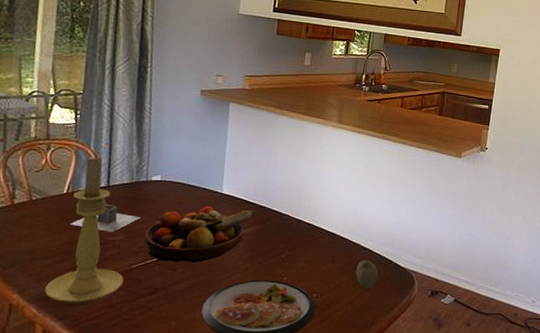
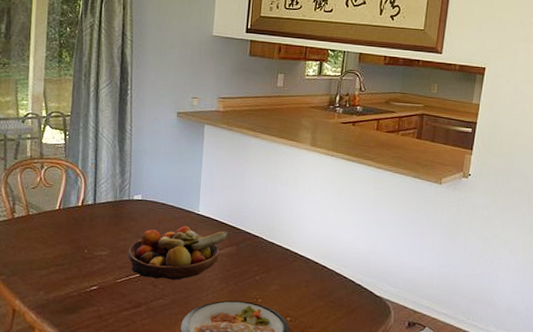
candle holder: present [45,155,124,303] -> none [42,174,110,313]
napkin holder: present [69,205,140,232] -> none [62,221,124,247]
fruit: present [356,260,378,289] -> none [330,286,353,316]

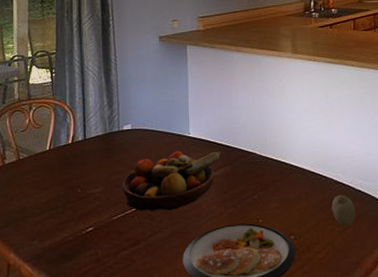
fruit: none [330,286,353,316] -> present [331,195,356,227]

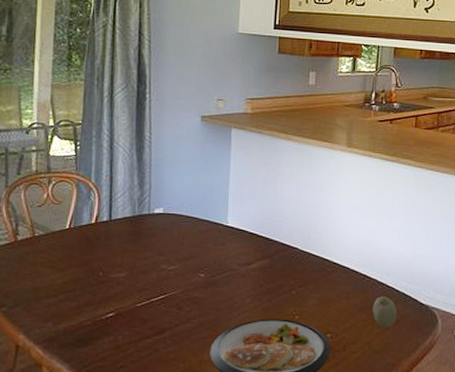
fruit bowl: present [122,150,222,211] -> none [149,239,261,301]

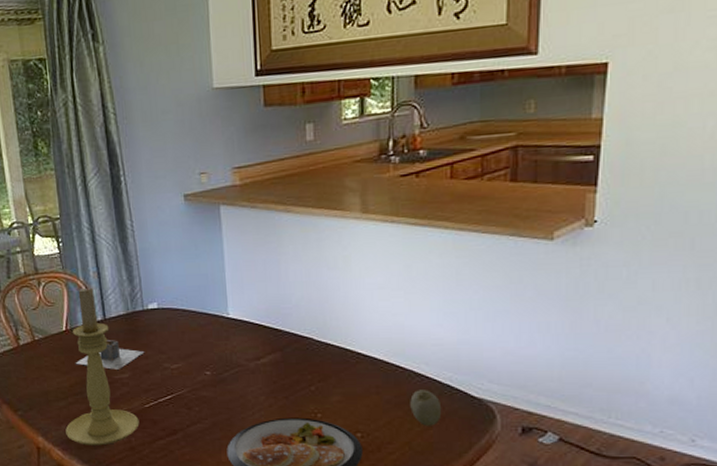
candle holder: none [50,188,129,344] -> present [65,286,139,446]
napkin holder: none [73,240,144,269] -> present [75,340,144,370]

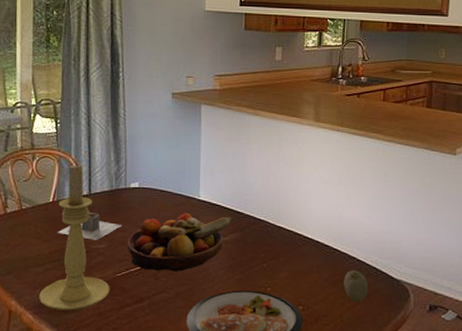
fruit bowl: none [152,333,269,400] -> present [127,212,232,272]

